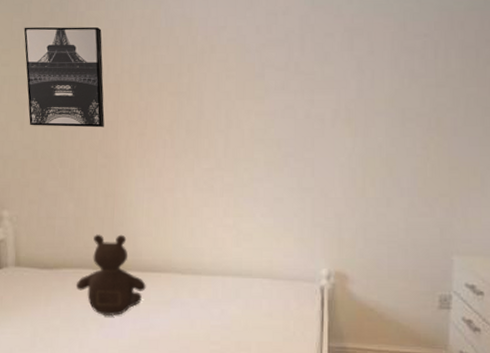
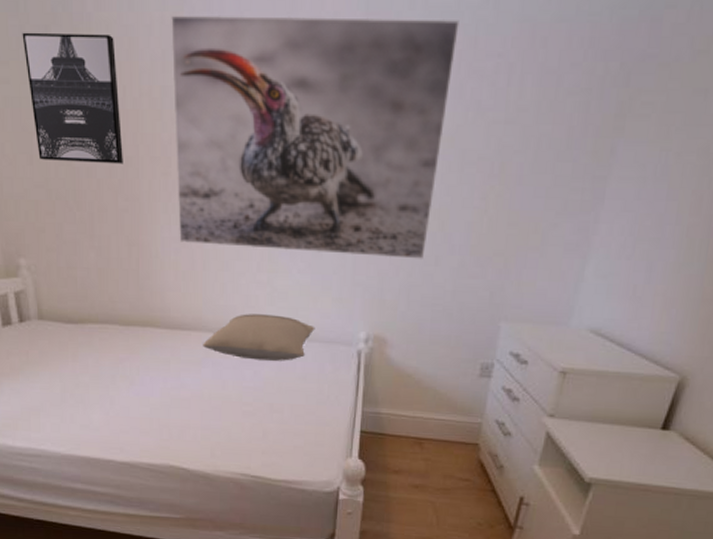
teddy bear: present [75,234,146,317] -> none [102,287,176,375]
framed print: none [149,10,390,201] -> present [171,15,459,259]
pillow: none [172,255,279,299] -> present [203,314,315,361]

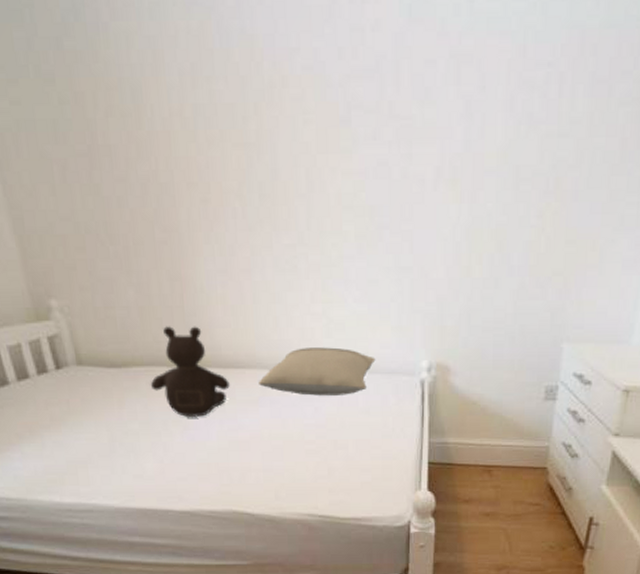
wall art: present [22,32,123,164] -> none [30,45,157,192]
teddy bear: none [102,287,176,375] -> present [150,326,230,418]
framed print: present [171,15,459,259] -> none [198,24,507,282]

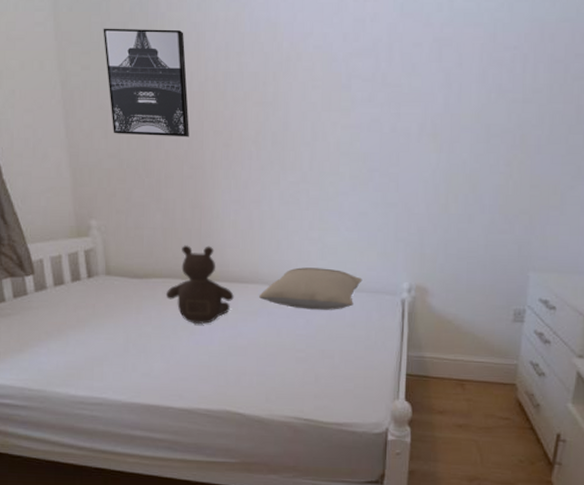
wall art: none [30,45,157,192] -> present [103,28,189,138]

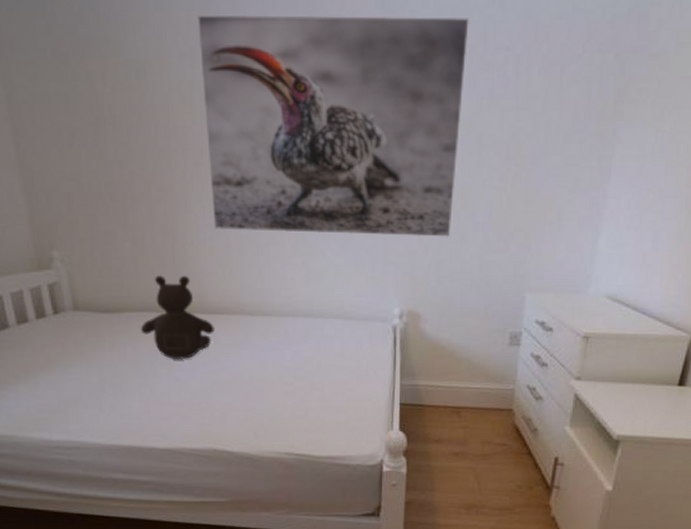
wall art: present [103,28,189,138] -> none [49,32,155,156]
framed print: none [233,15,480,217] -> present [197,14,469,237]
pillow: present [259,267,363,310] -> none [242,295,351,340]

